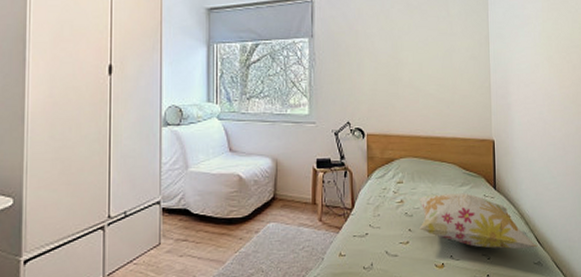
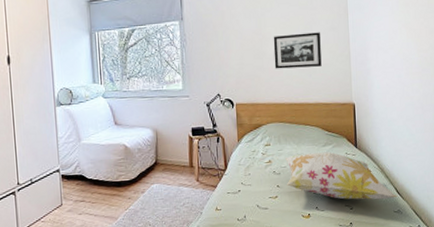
picture frame: none [410,60,461,98] -> present [273,32,322,69]

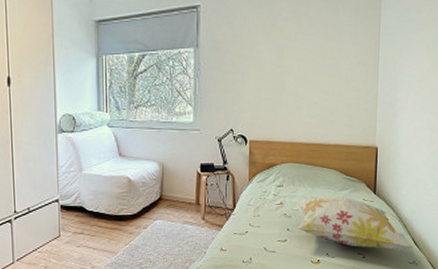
picture frame: present [273,32,322,69] -> none [294,68,347,106]

